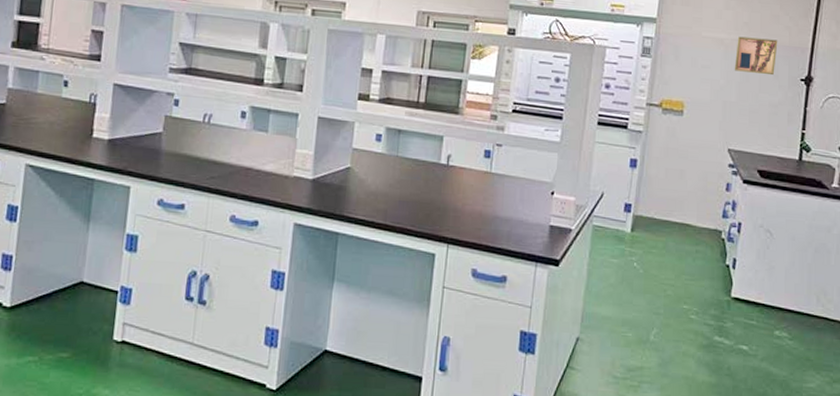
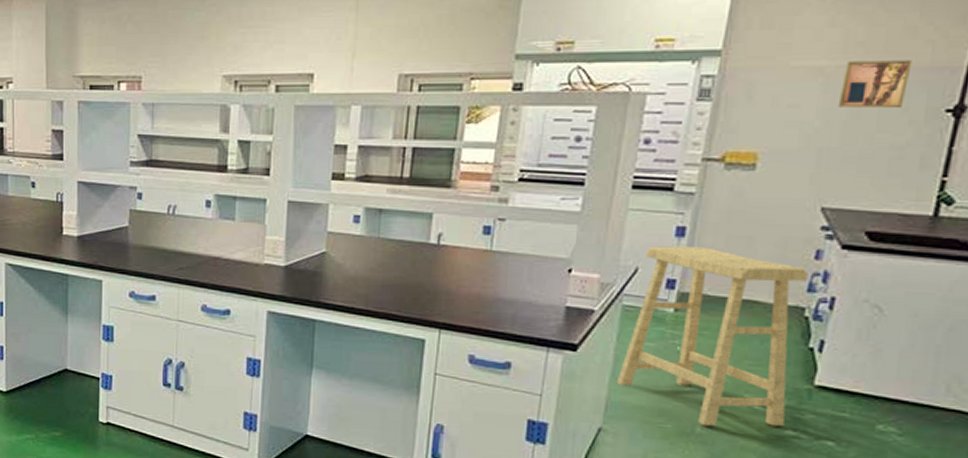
stool: none [589,174,723,335] -> present [616,246,809,427]

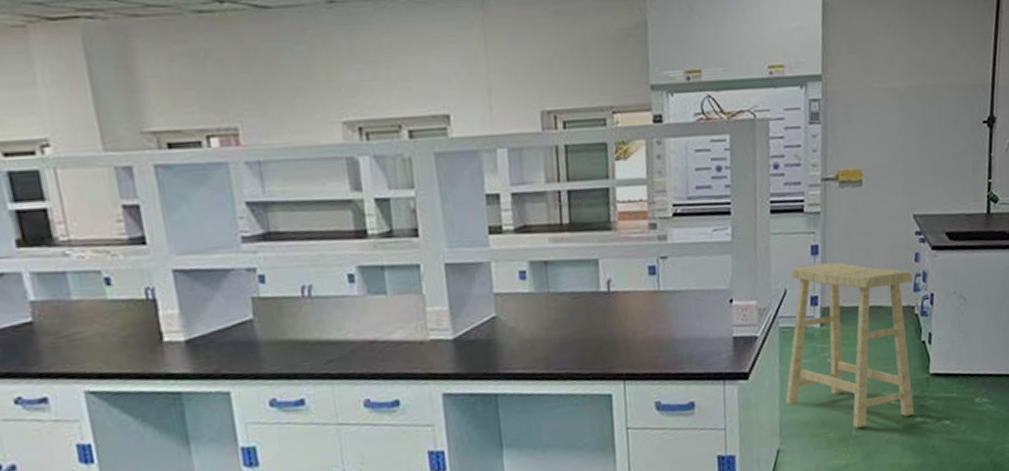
wall art: present [837,60,913,109] -> none [912,79,956,124]

